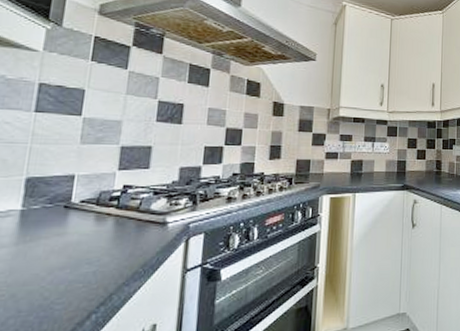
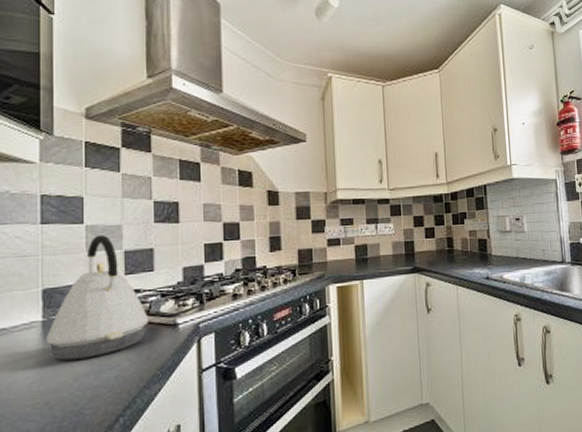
kettle: none [22,128,137,252] -> present [46,235,148,361]

